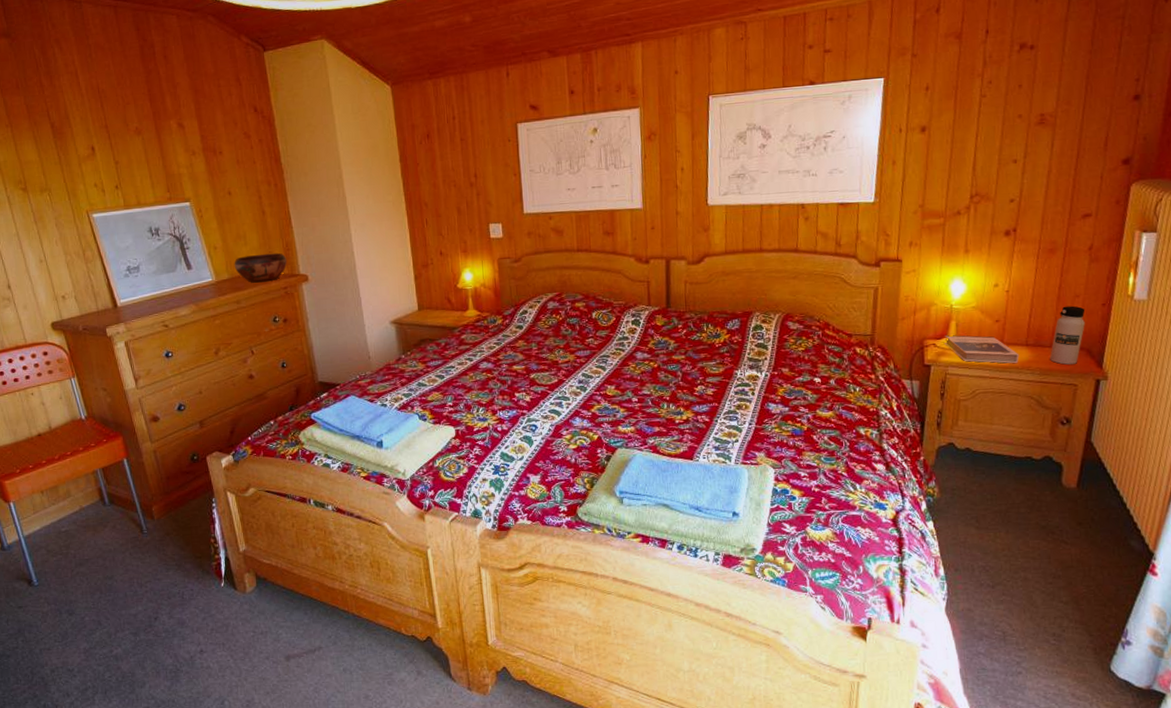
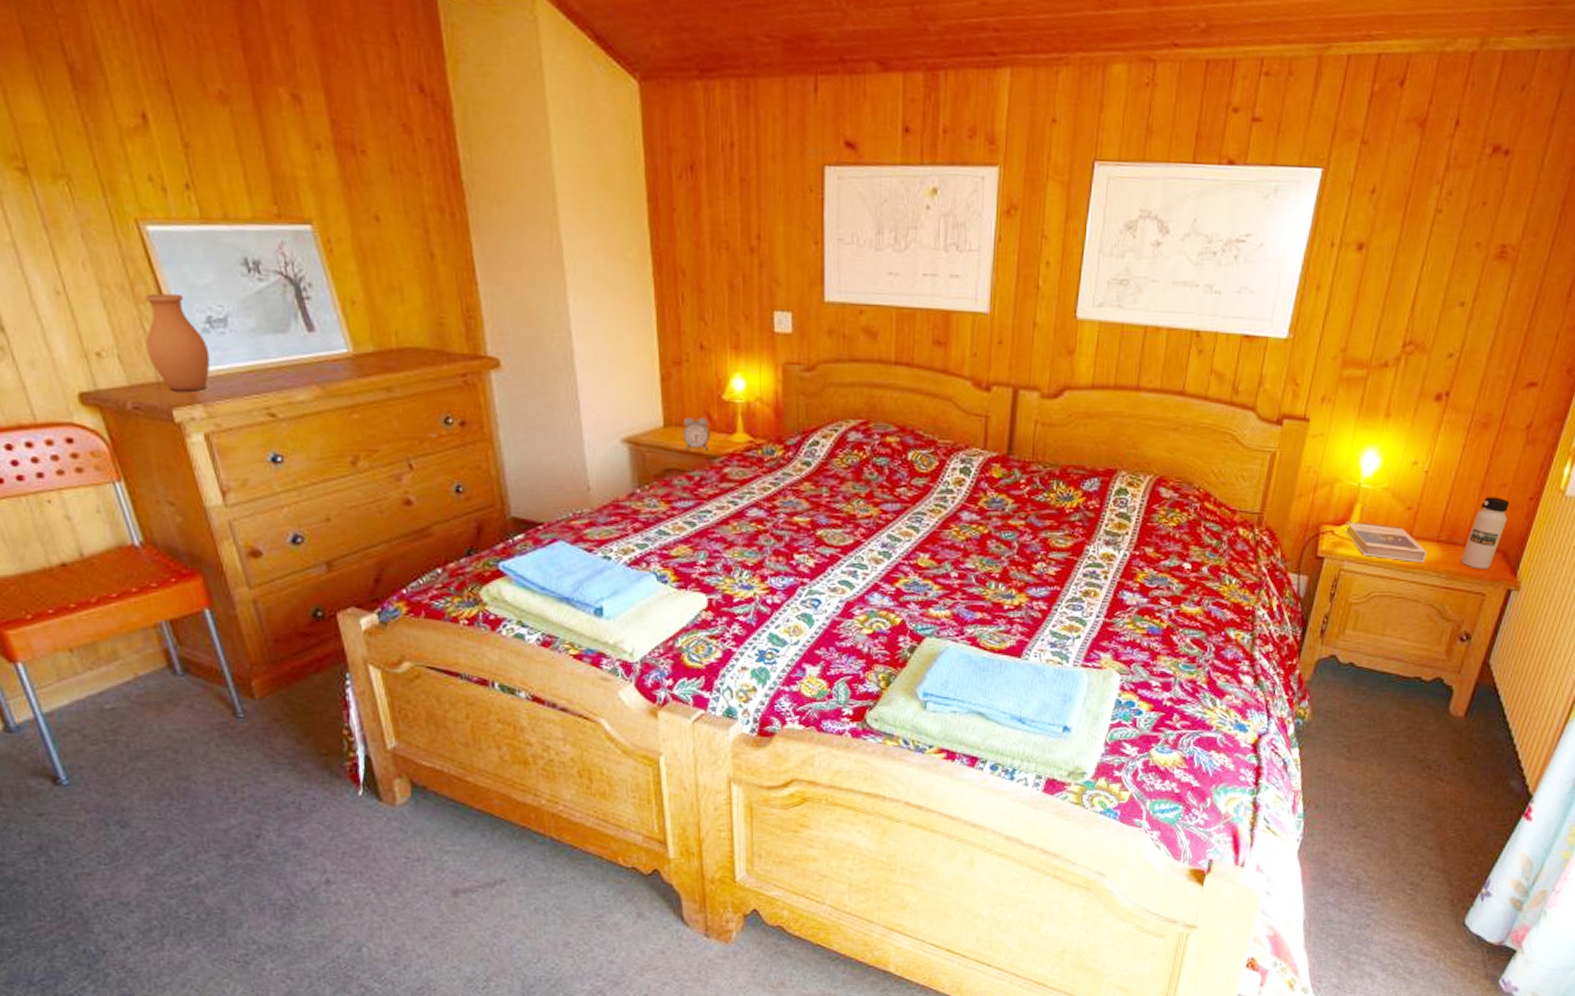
vase: none [91,254,129,316] -> present [145,293,211,392]
decorative bowl: present [234,252,287,283] -> none [383,319,468,363]
alarm clock: none [431,301,451,326] -> present [682,417,710,451]

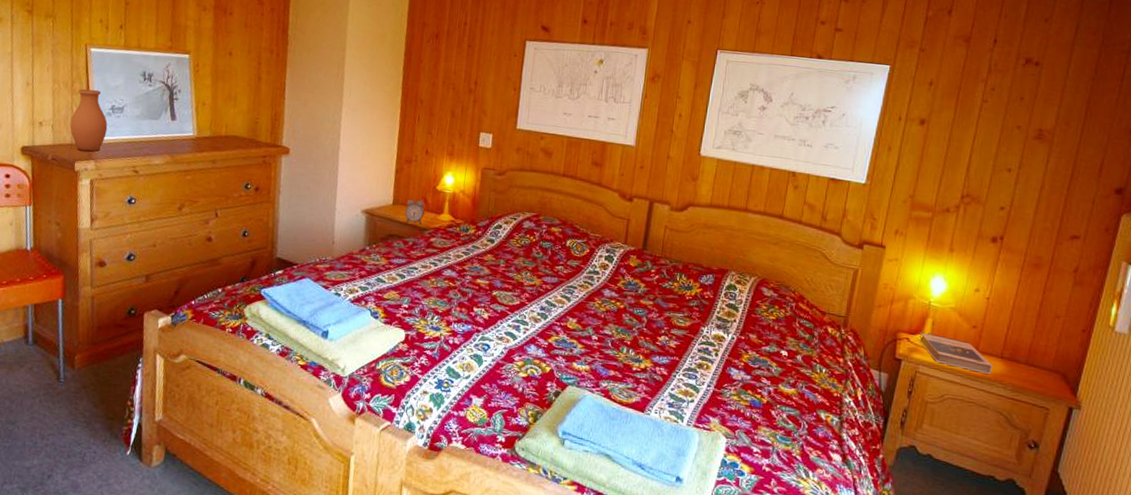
water bottle: present [1461,496,1510,569] -> none [1024,325,1065,387]

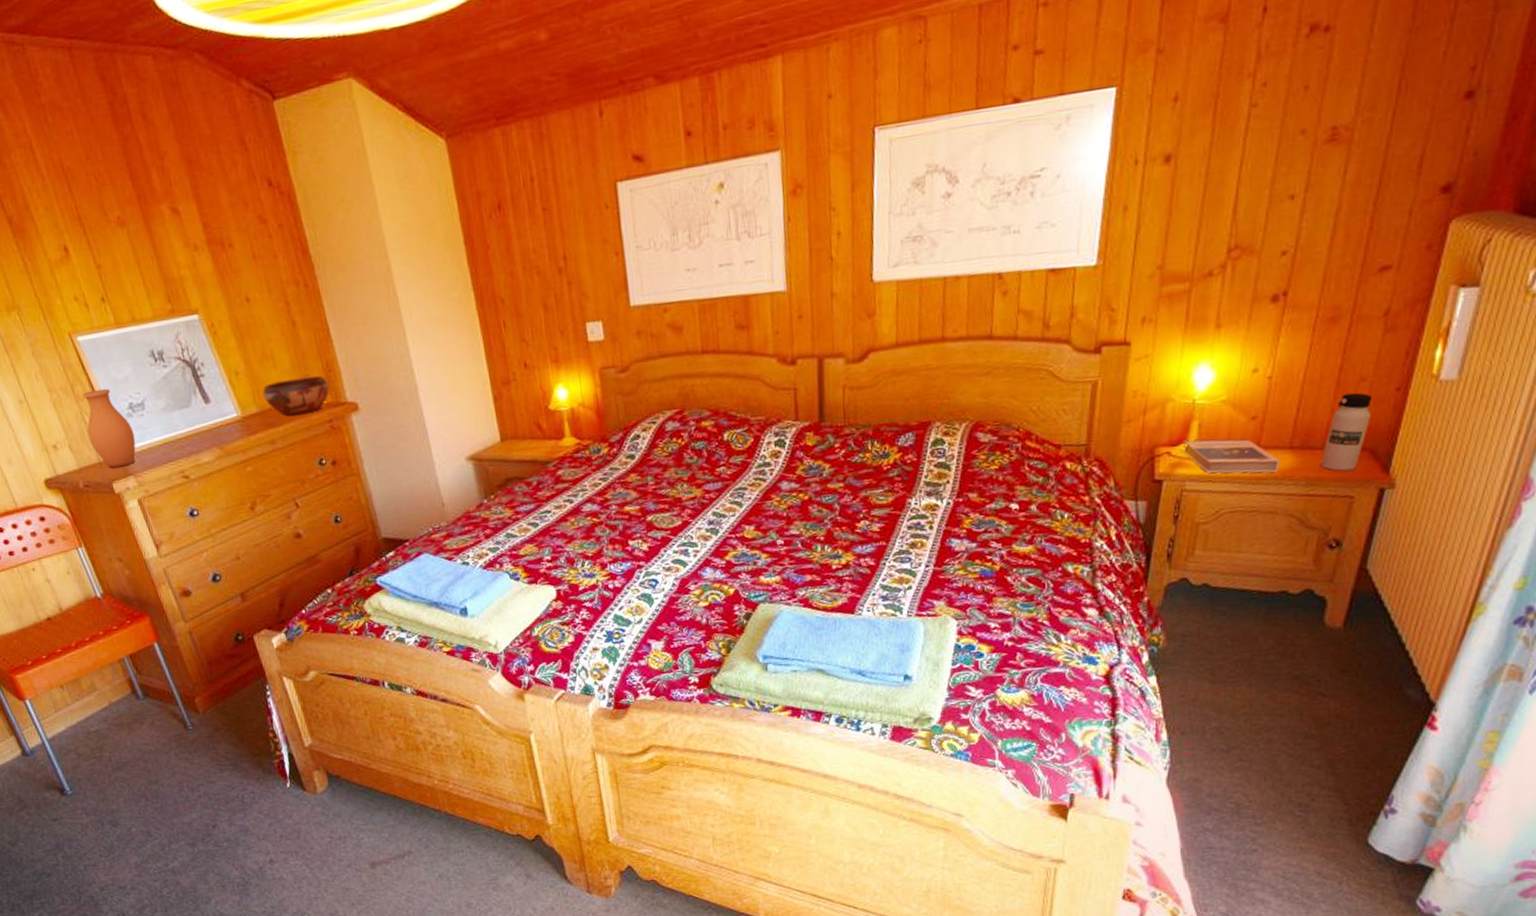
decorative bowl: none [218,117,273,147] -> present [262,375,330,417]
alarm clock: present [404,199,425,225] -> none [517,428,542,460]
water bottle: none [1024,325,1065,387] -> present [1321,392,1373,471]

